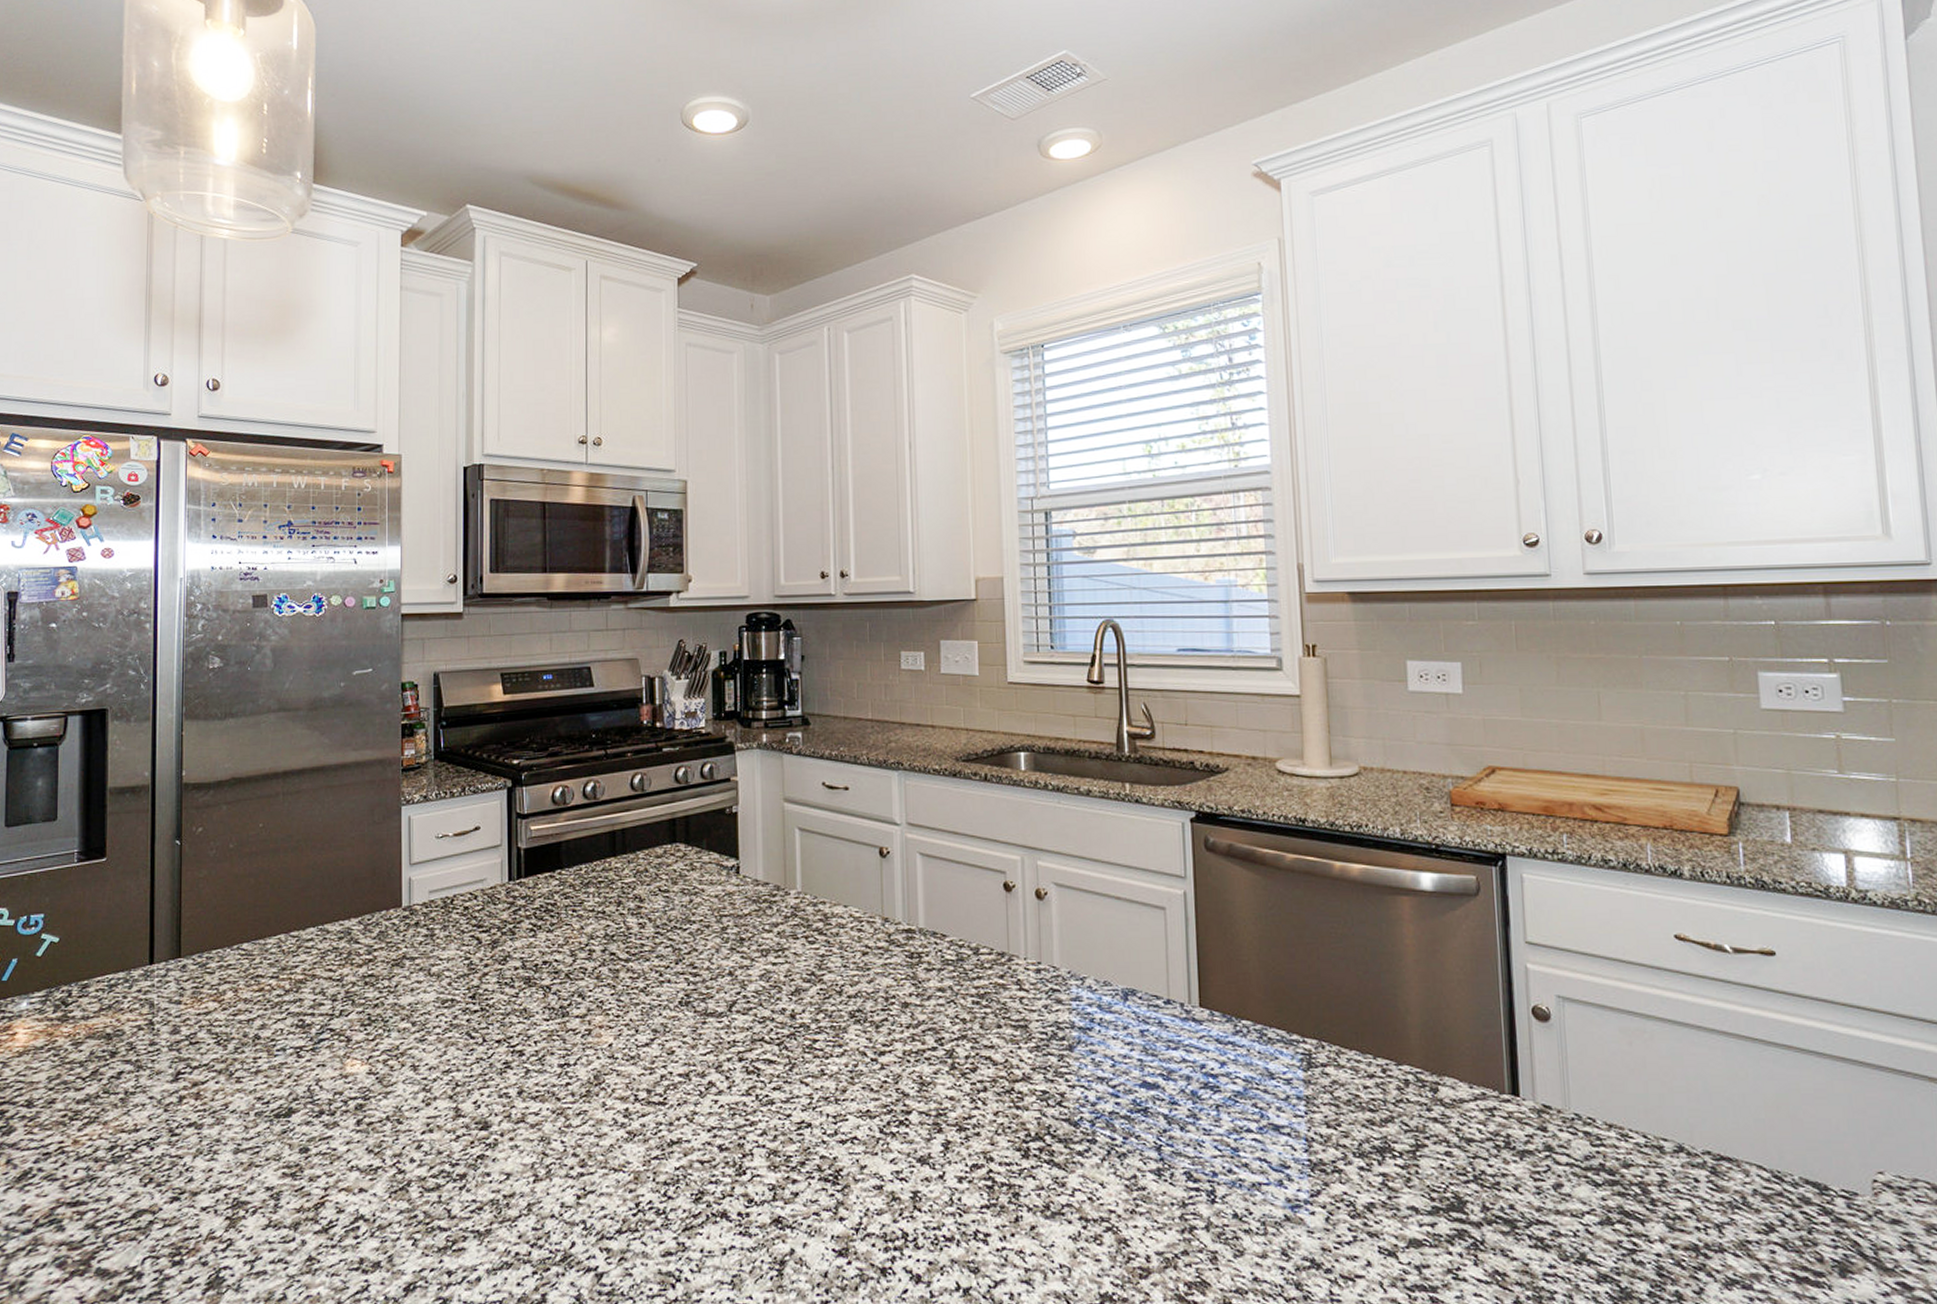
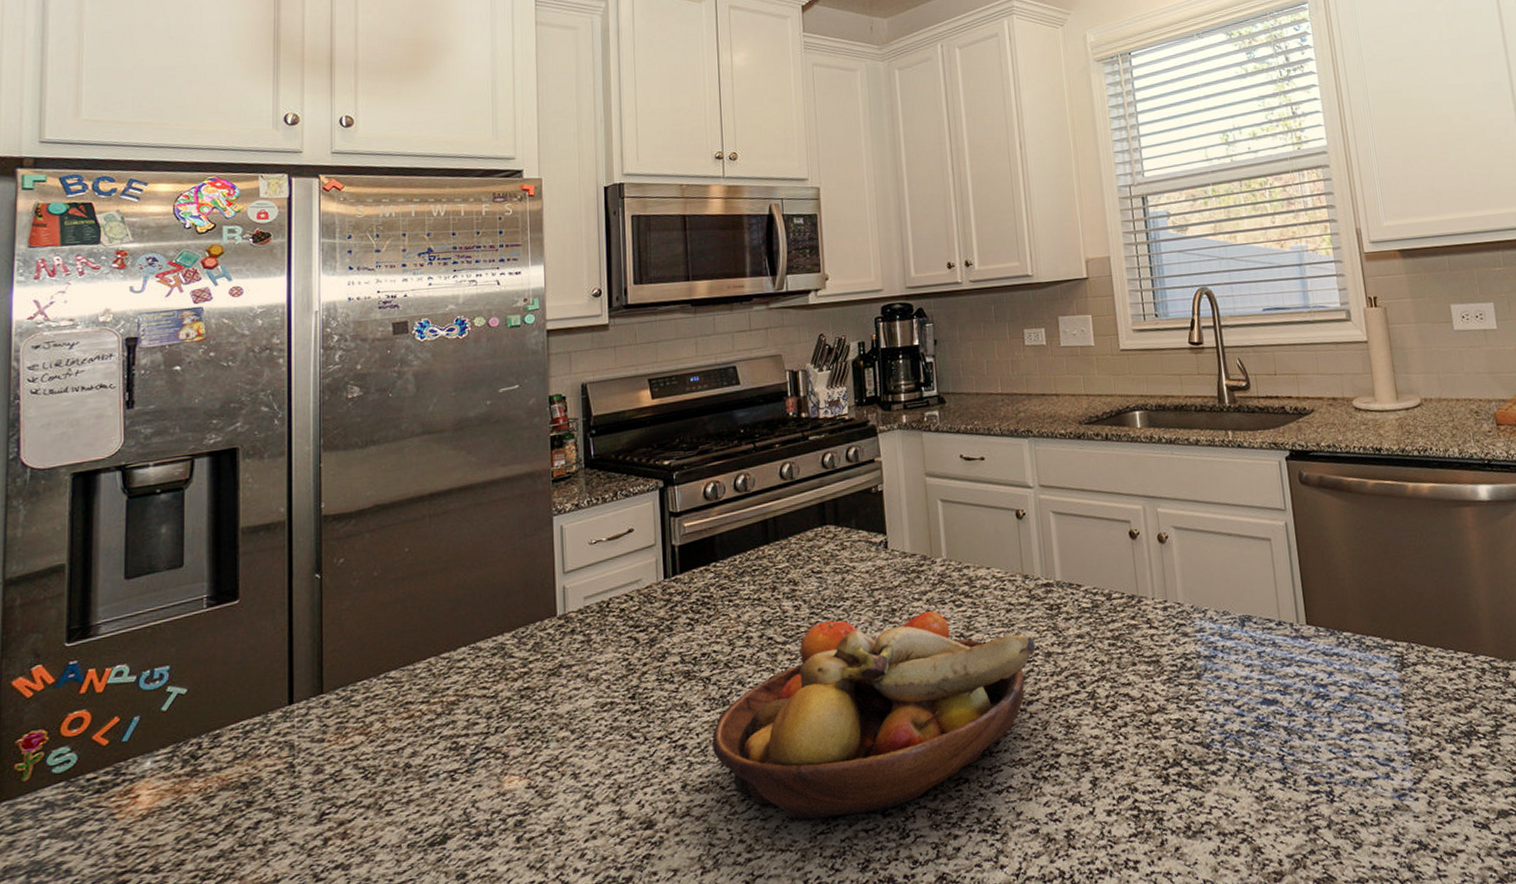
fruit bowl: none [550,943,891,1144] -> present [712,611,1035,820]

